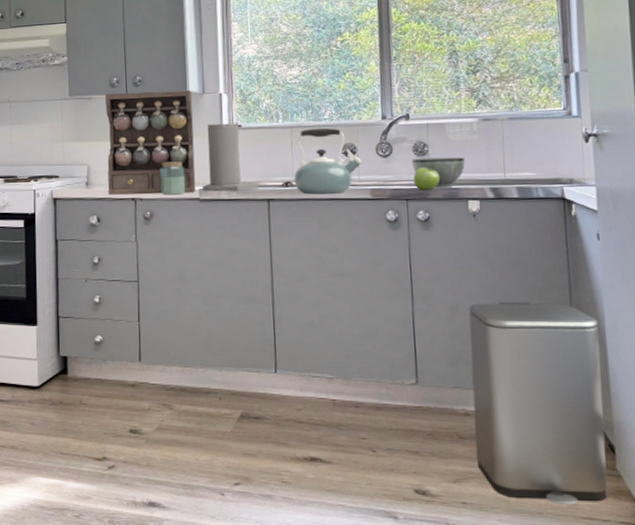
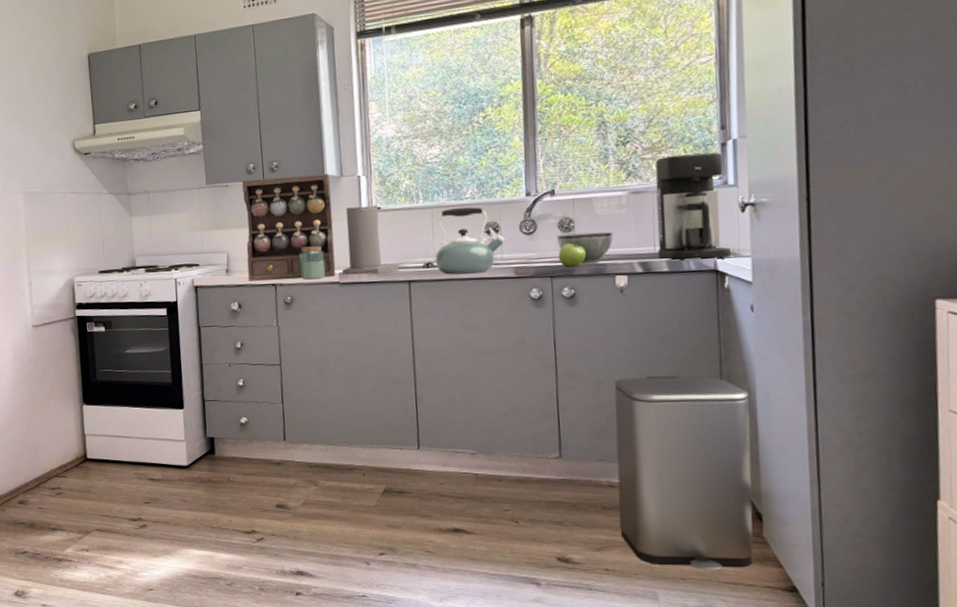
coffee maker: none [504,84,577,189] -> present [655,152,731,262]

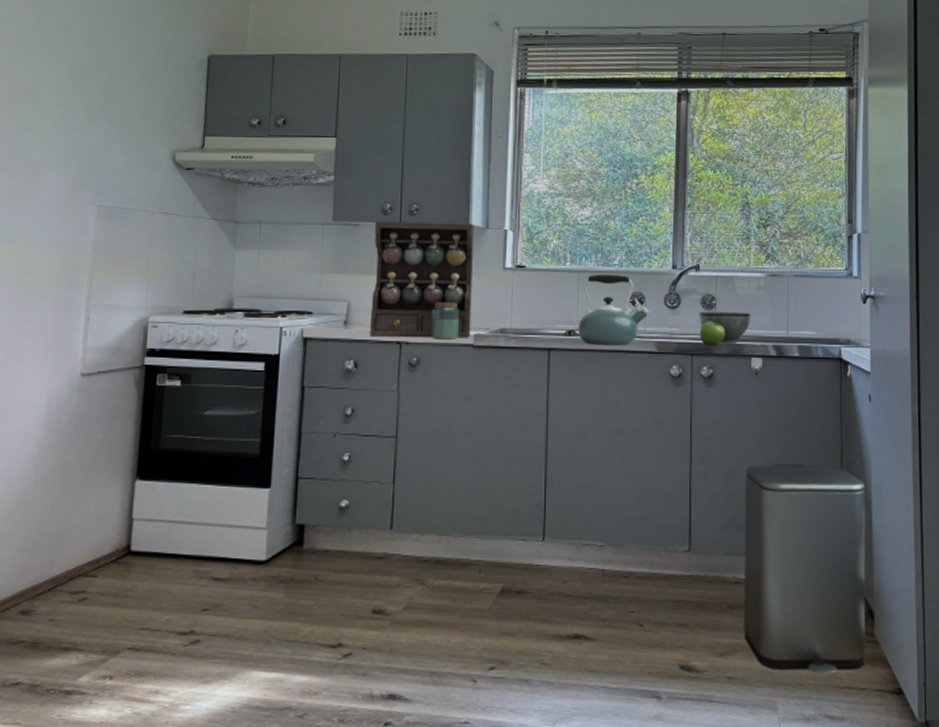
paper towel: present [342,205,400,275] -> none [478,263,541,338]
coffee maker: present [655,152,731,262] -> none [790,243,853,348]

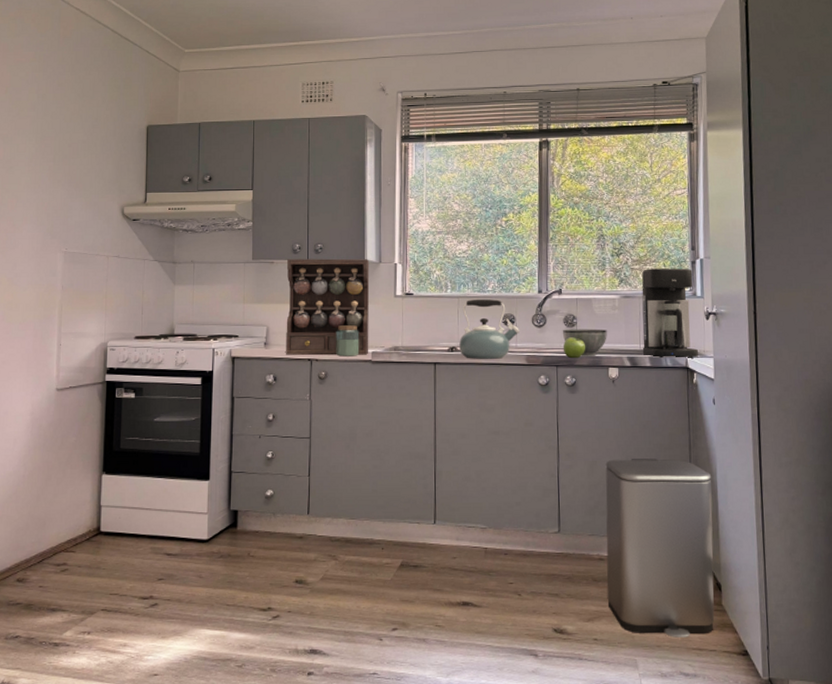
coffee maker: none [790,243,853,348] -> present [642,268,698,359]

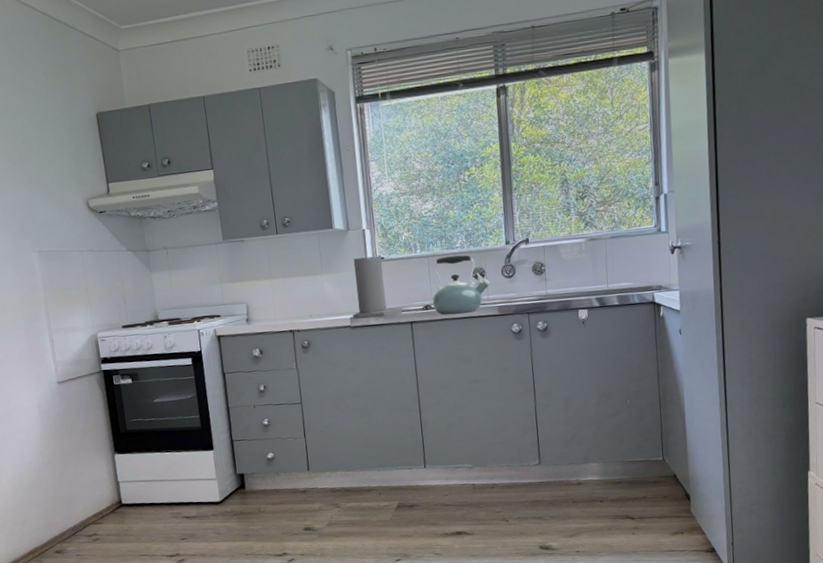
spice rack: present [286,258,370,356] -> none [257,228,348,329]
peanut butter: present [336,325,360,357] -> none [313,294,338,326]
paper towel: none [375,291,427,355] -> present [353,255,403,319]
bowl: present [562,329,608,356] -> none [531,273,576,302]
fruit: present [563,337,585,359] -> none [533,284,555,305]
pedal bin: present [605,458,715,639] -> none [579,389,685,544]
coffee maker: present [642,268,698,359] -> none [607,204,664,296]

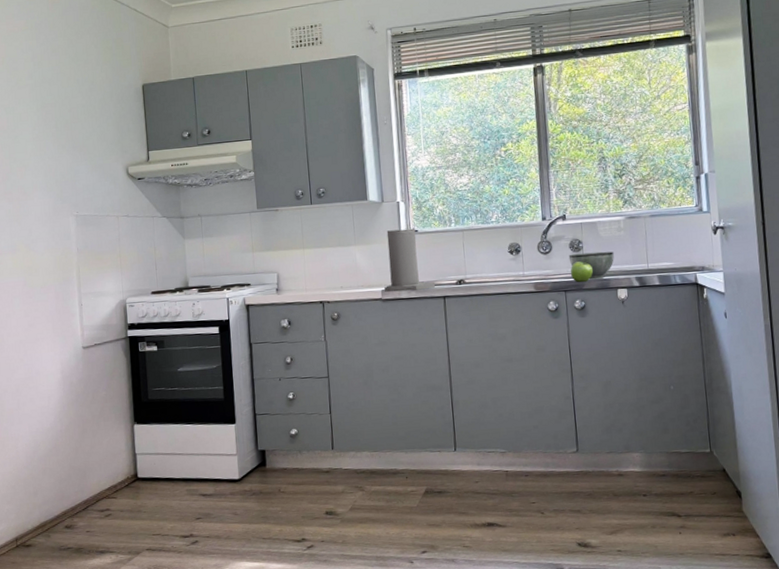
kettle: present [432,255,490,316] -> none [466,229,526,291]
bowl: none [531,273,576,302] -> present [568,251,615,280]
fruit: none [533,284,555,305] -> present [570,261,593,283]

